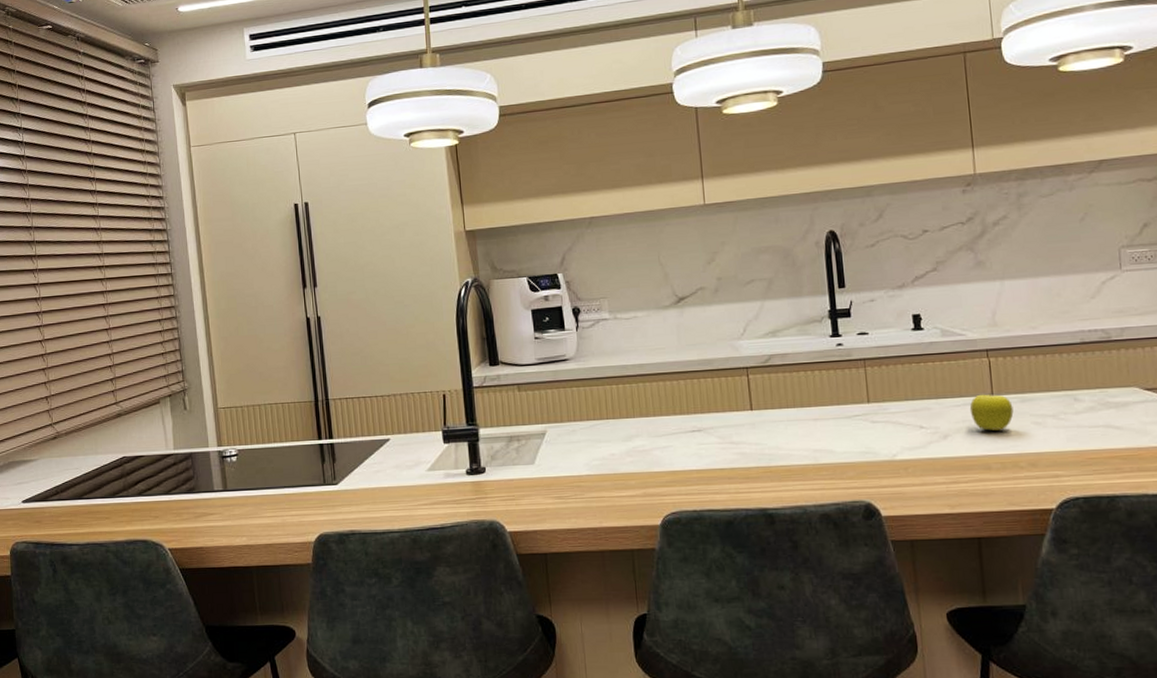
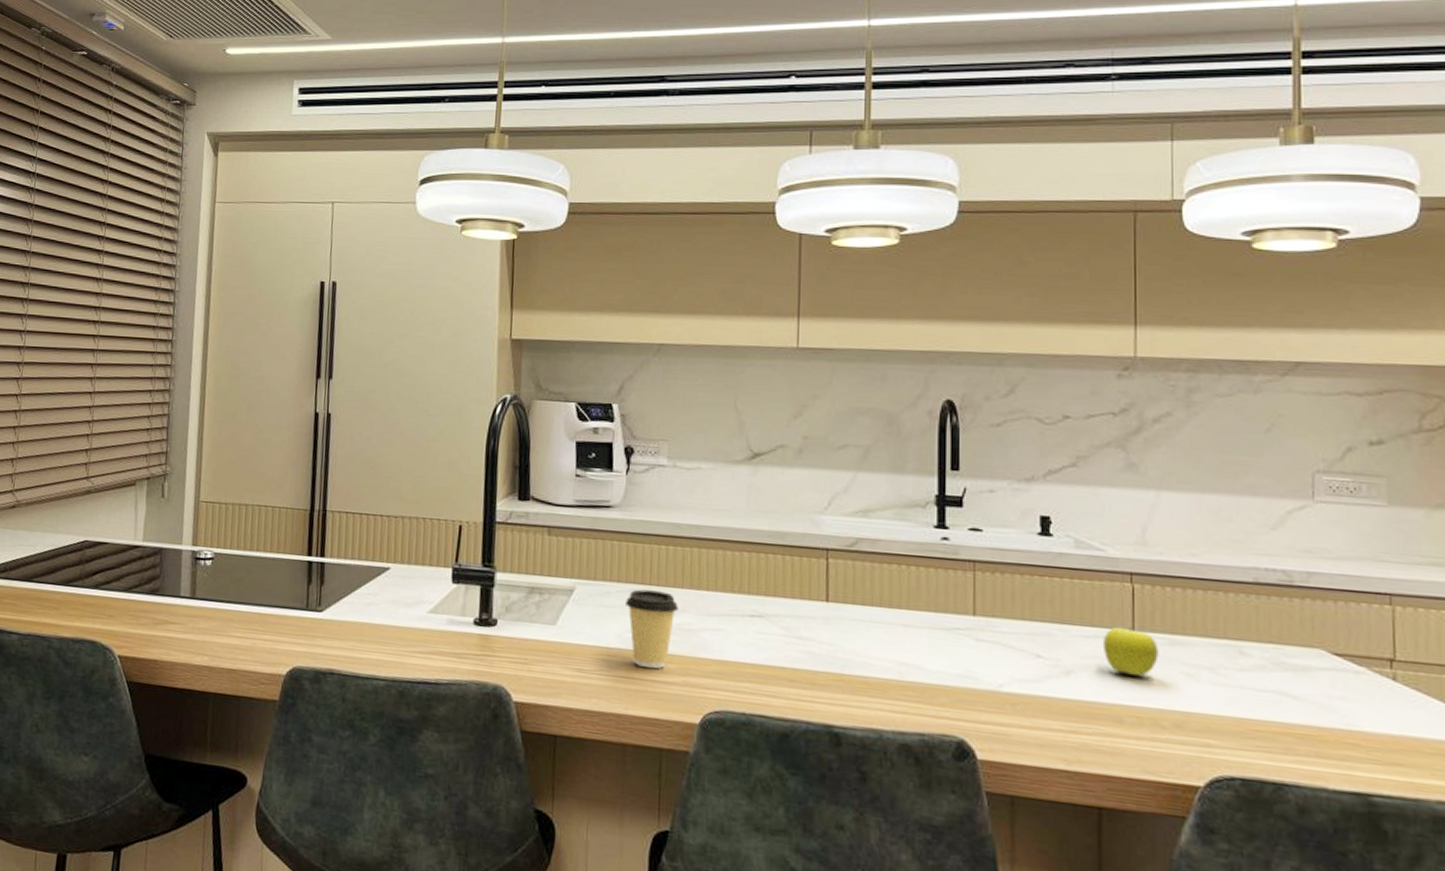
coffee cup: none [588,423,633,487] -> present [624,589,678,669]

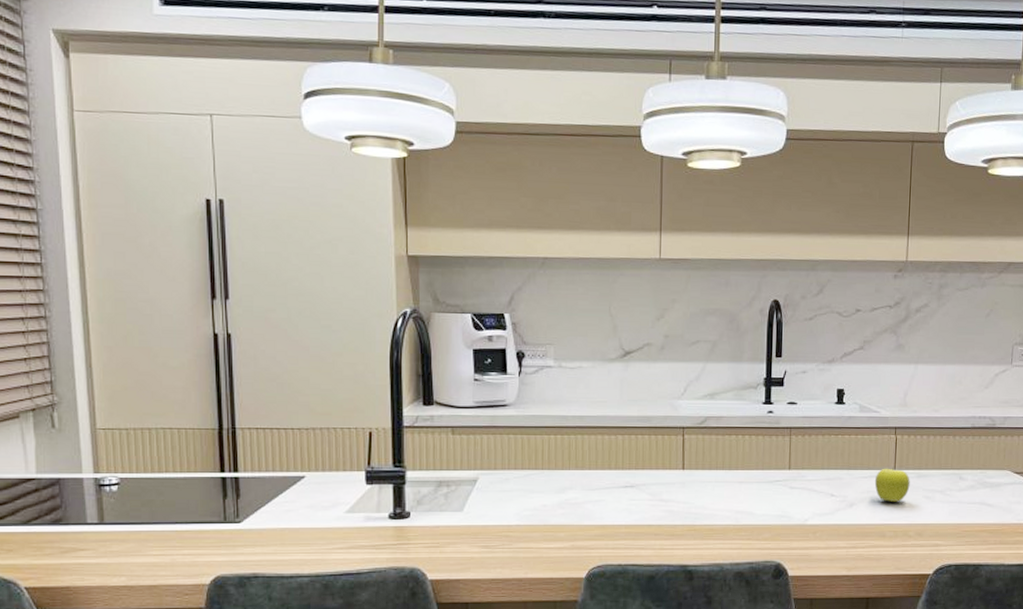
coffee cup: present [624,589,678,669] -> none [521,474,566,539]

